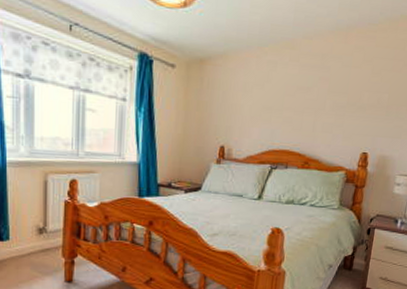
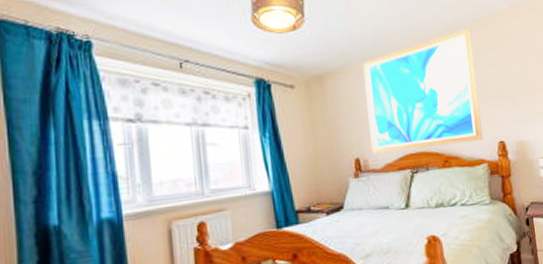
wall art: none [237,31,364,149] -> present [362,28,483,155]

